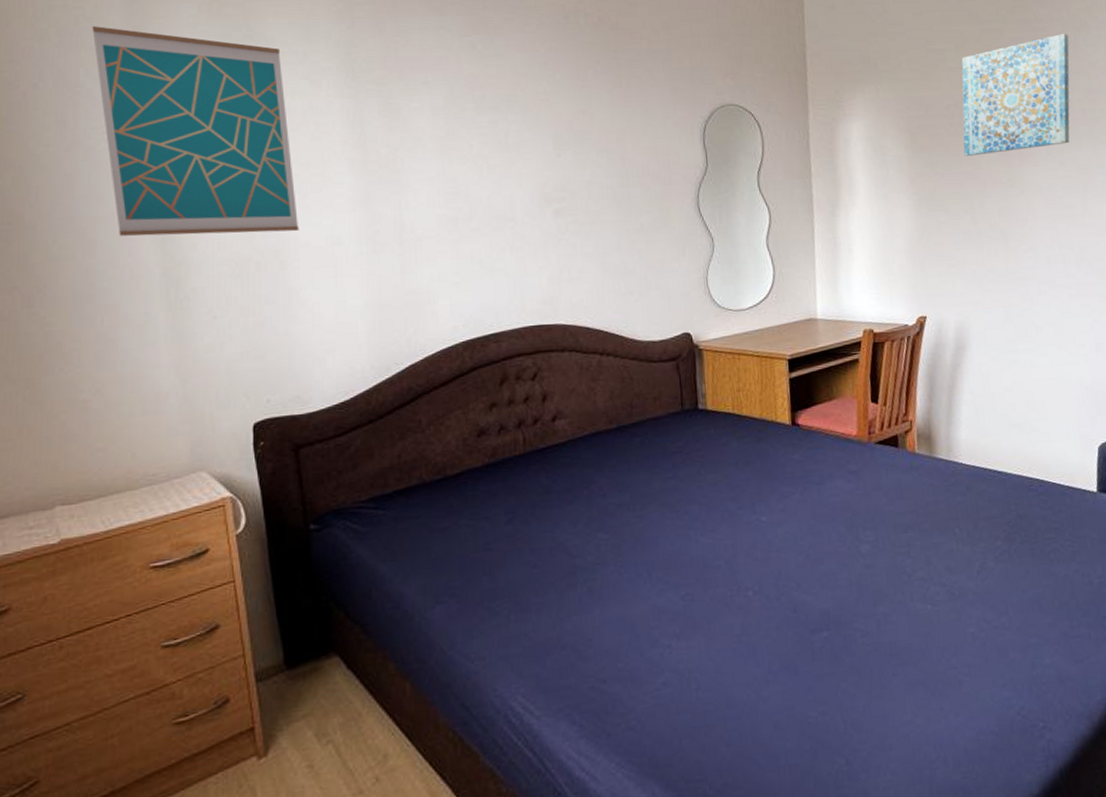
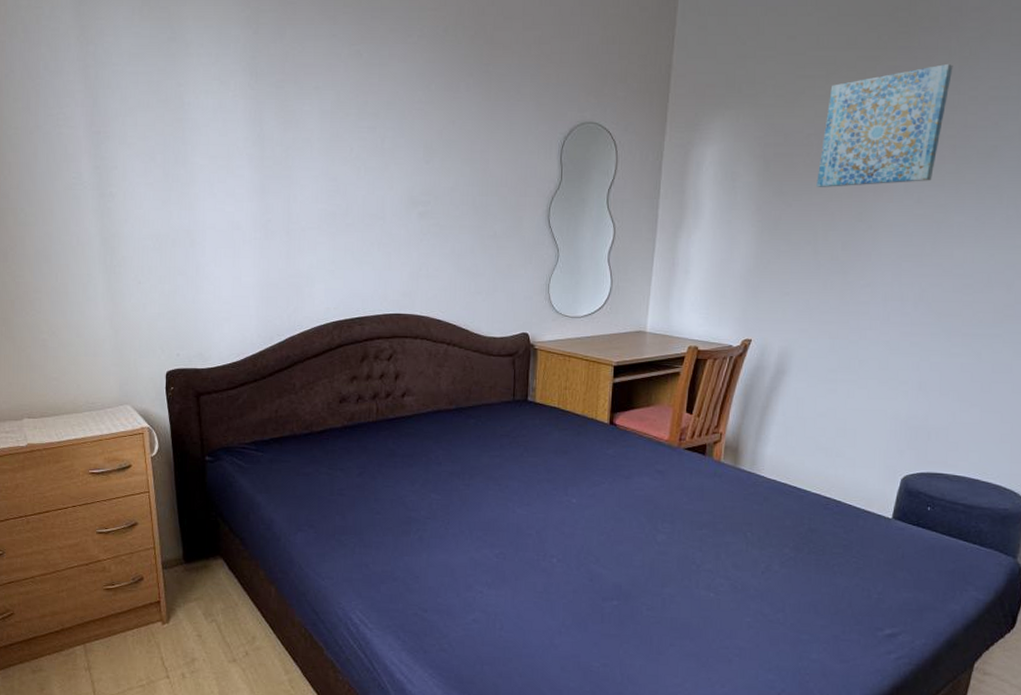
wall art: present [92,26,299,237] -> none [50,25,207,214]

